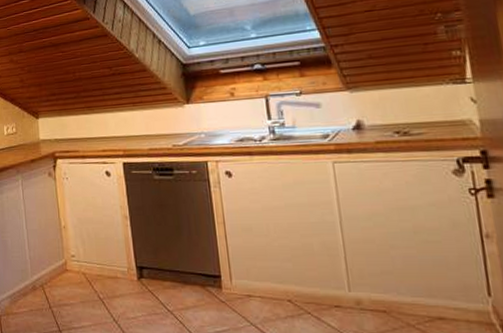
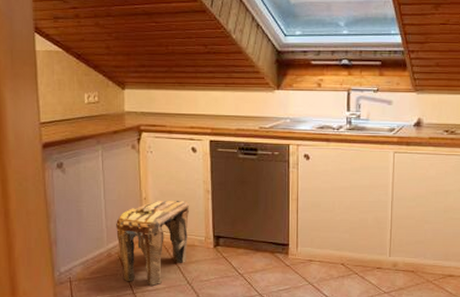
stool: none [38,228,110,323] -> present [116,200,190,286]

